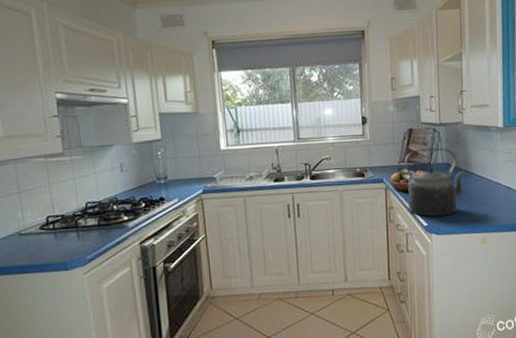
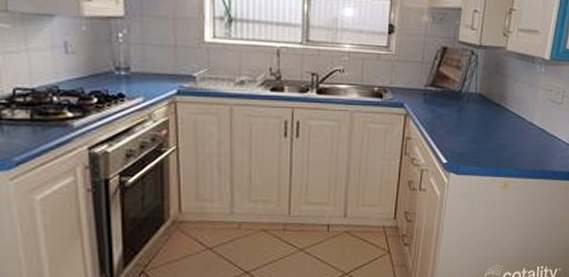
fruit bowl: present [390,168,425,192] -> none [412,94,454,121]
kettle: present [404,147,466,217] -> none [427,71,499,154]

